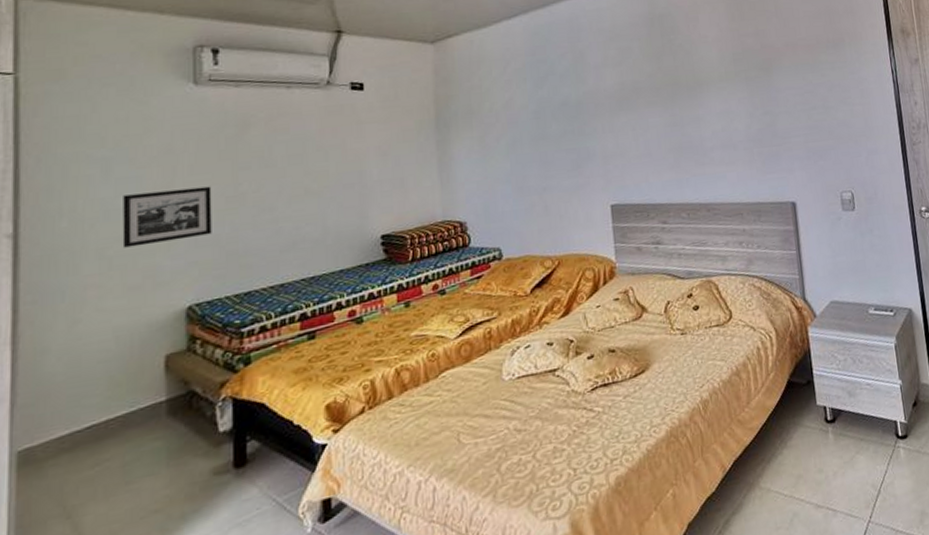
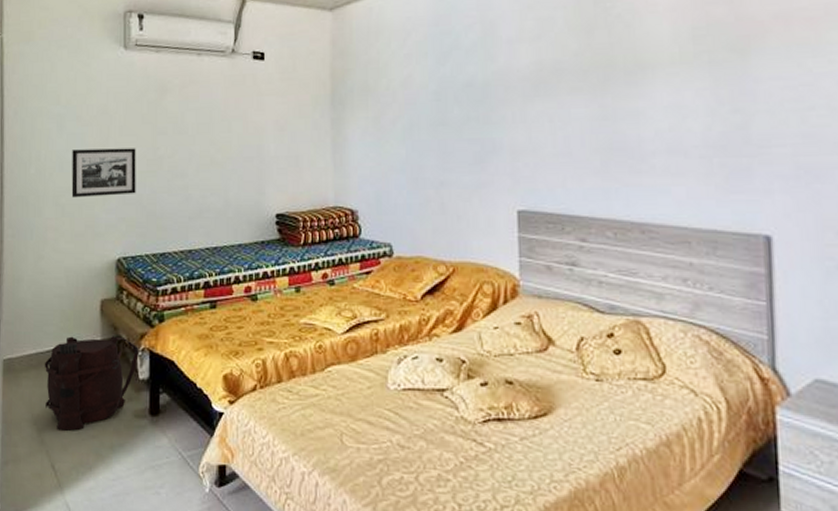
backpack: none [84,390,218,517] -> present [45,336,139,431]

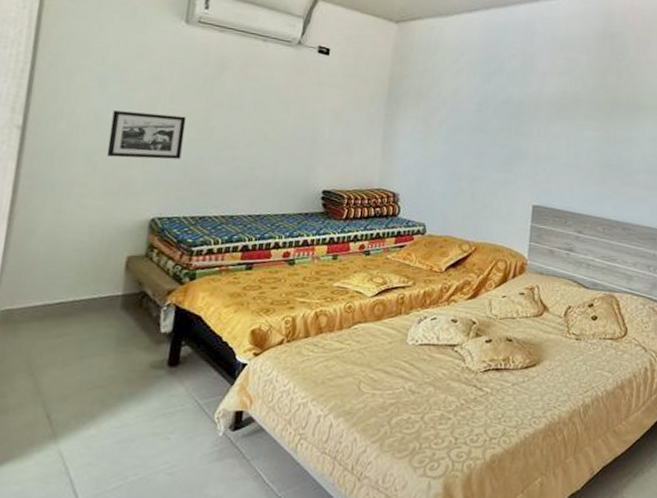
backpack: present [45,336,139,431] -> none [47,290,164,381]

